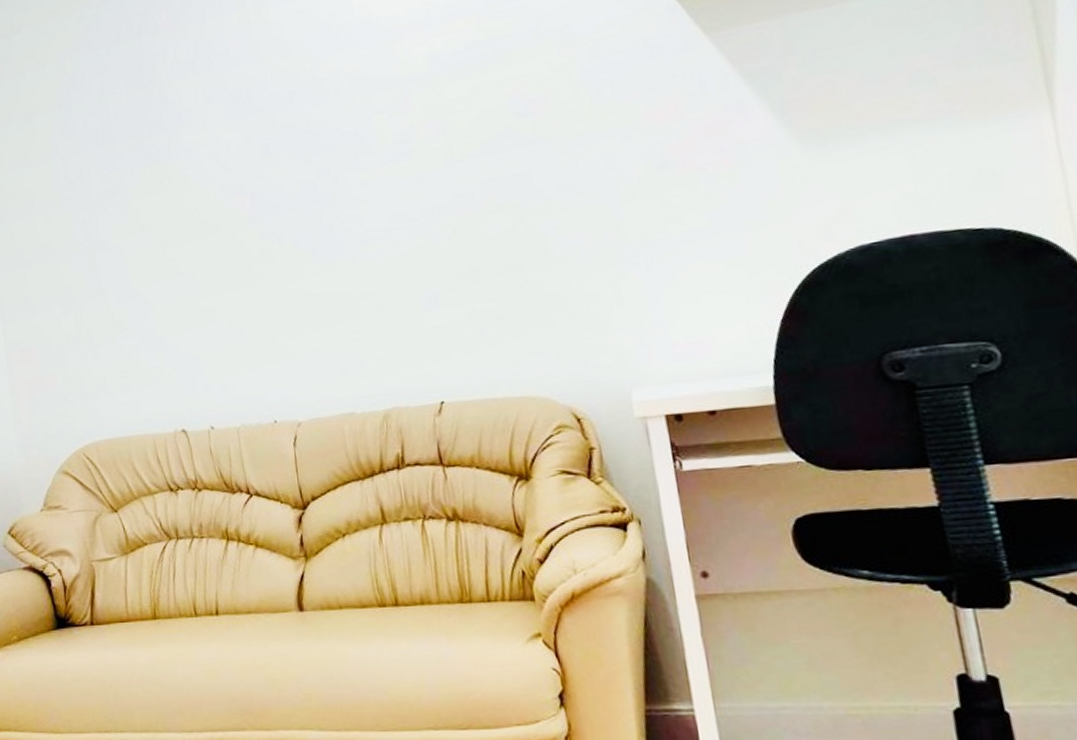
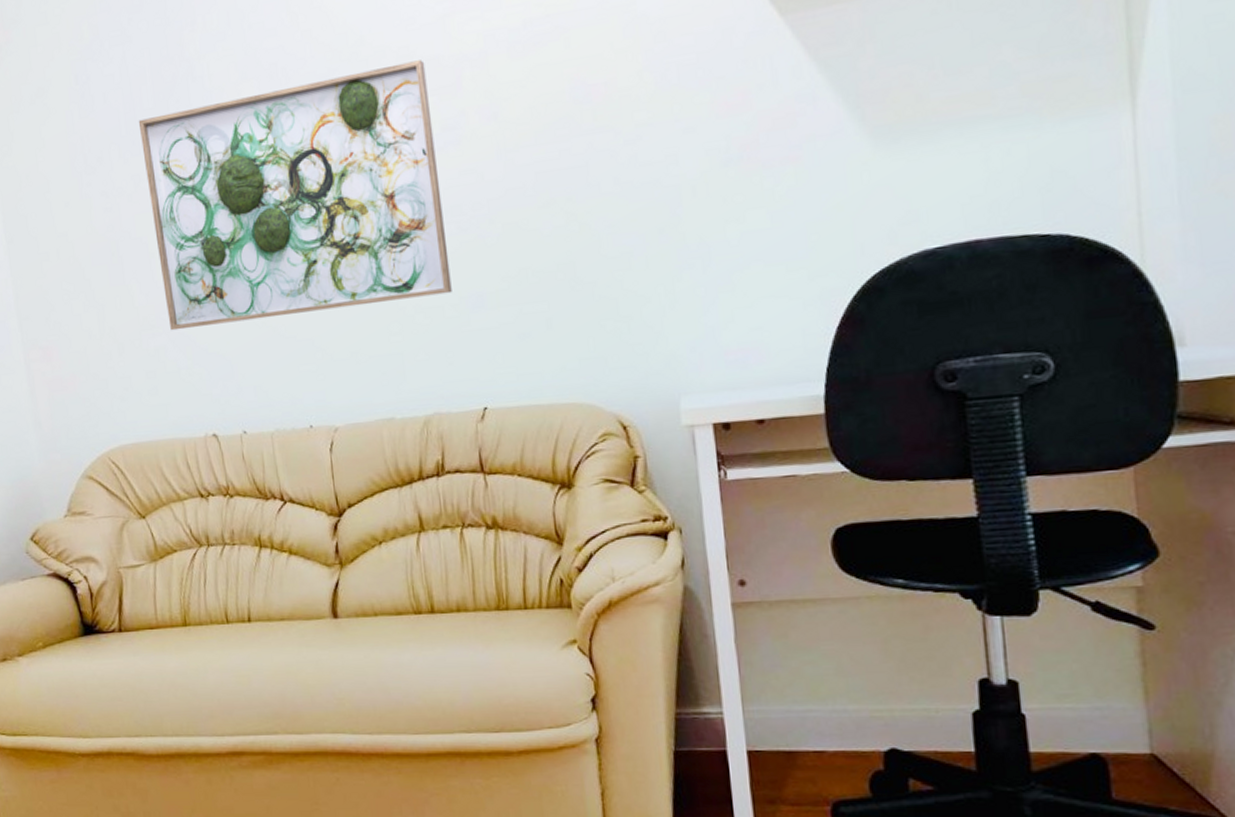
wall art: none [115,81,407,332] -> present [138,60,452,331]

